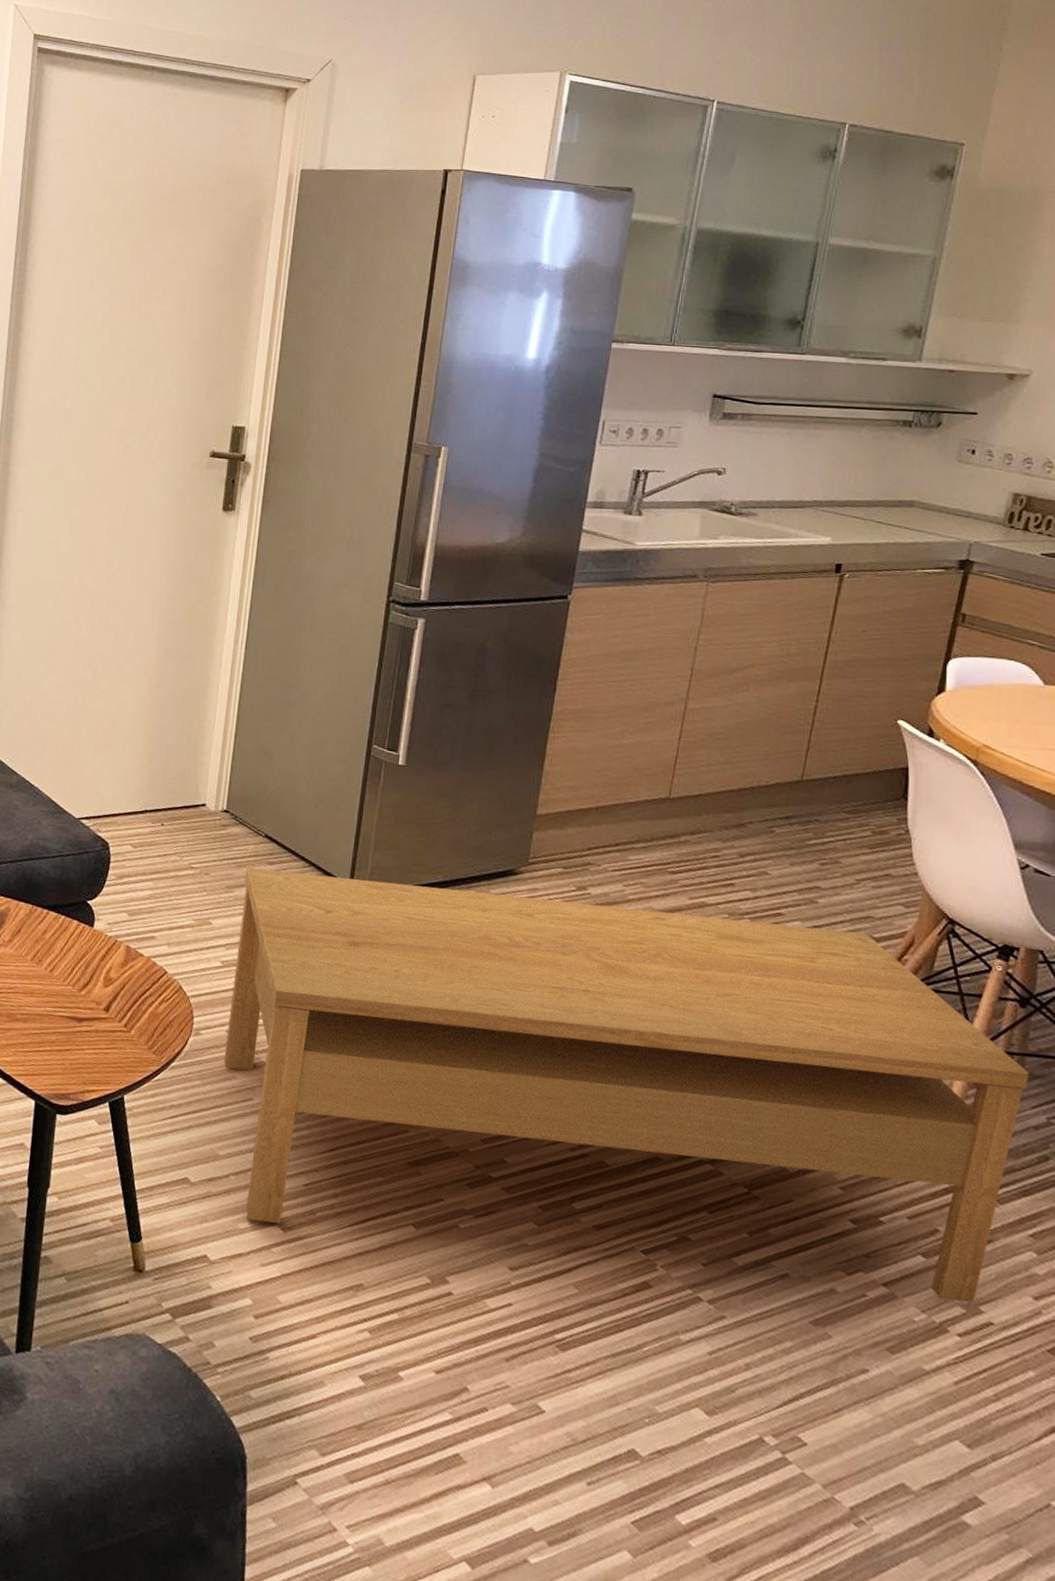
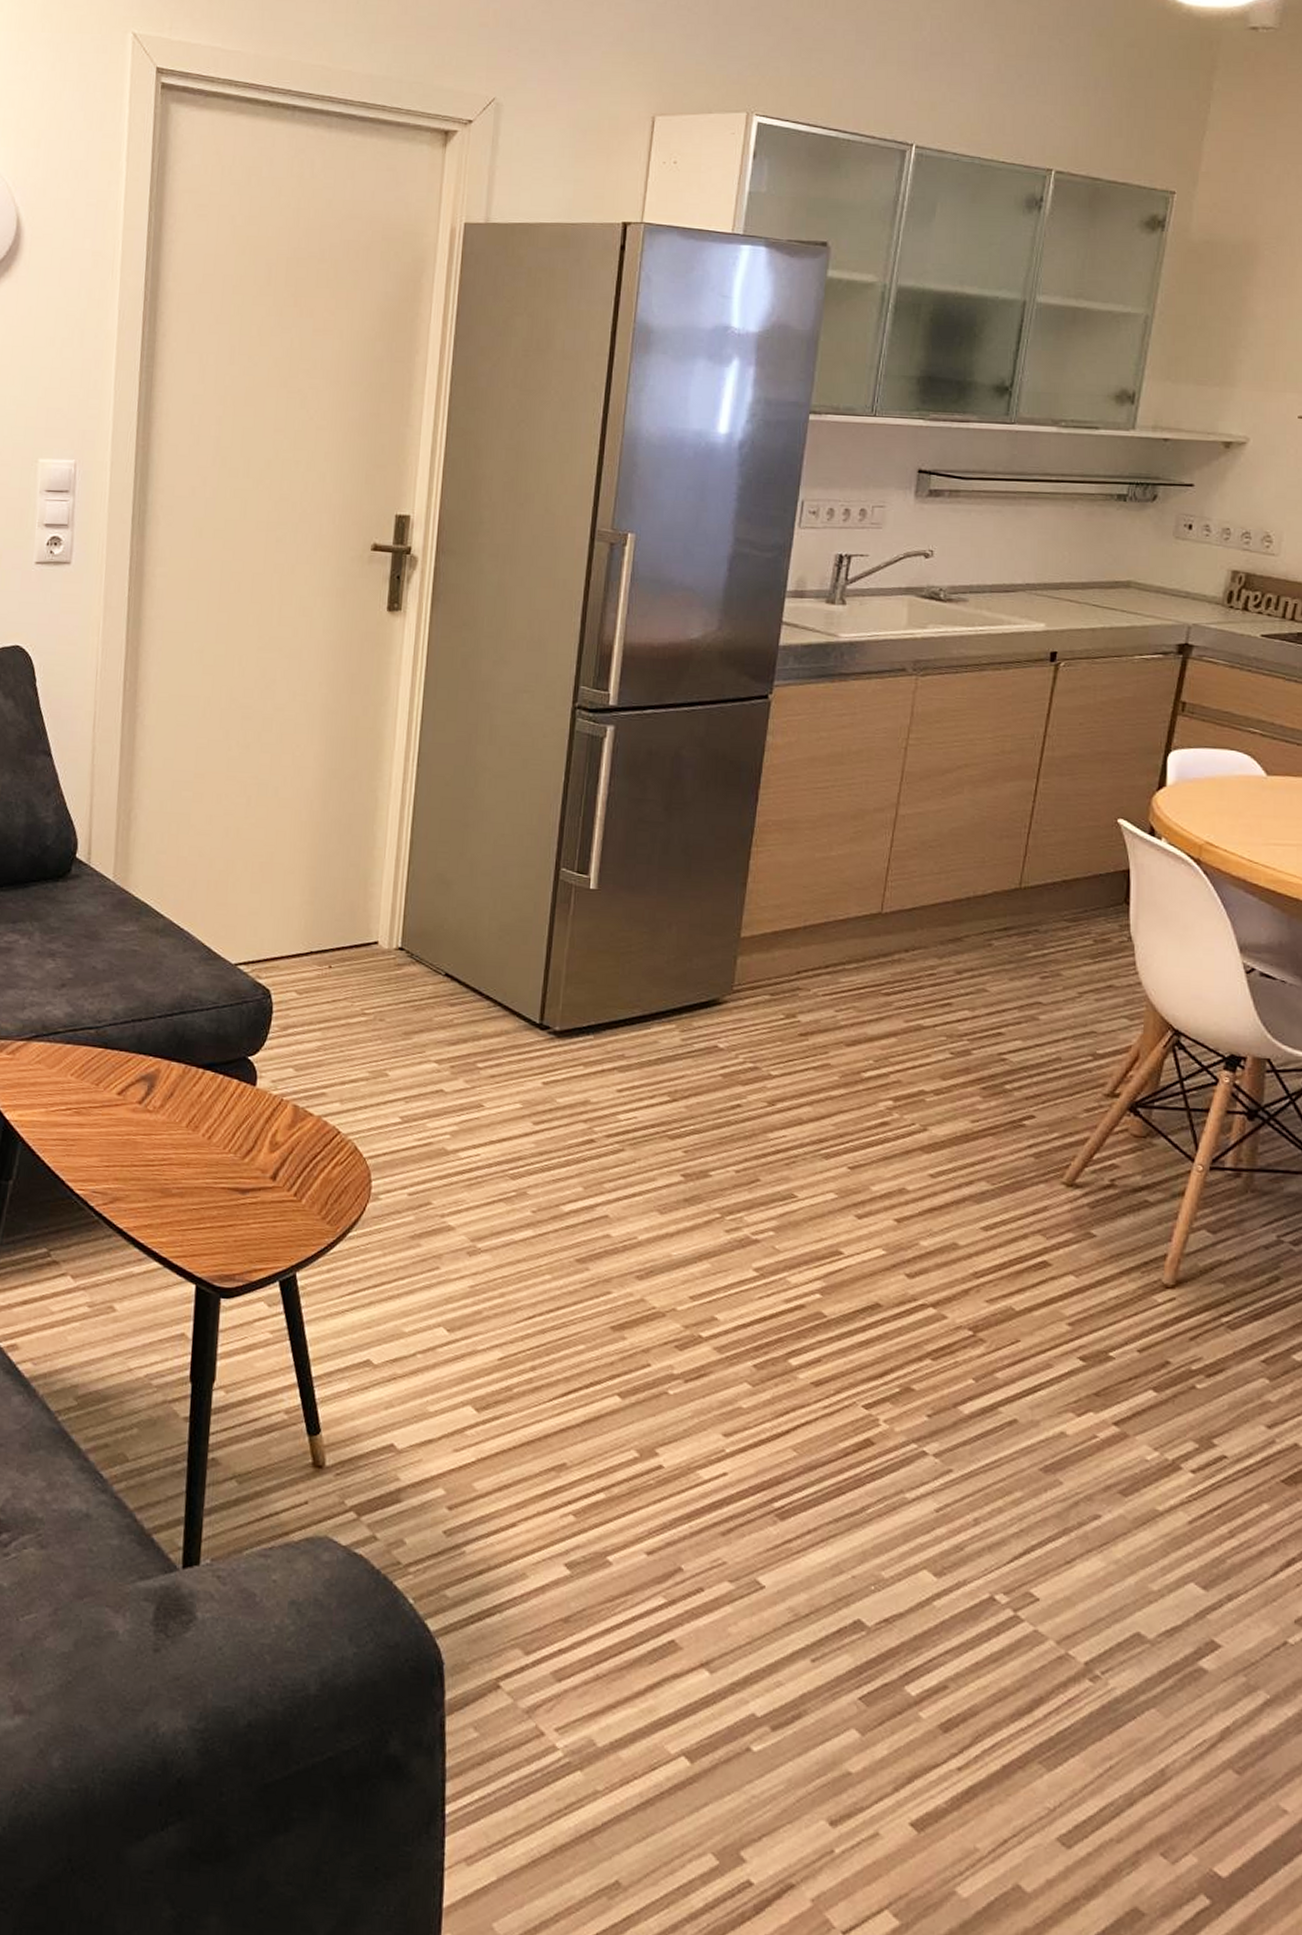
coffee table: present [223,868,1029,1303] -> none [406,1011,1258,1437]

